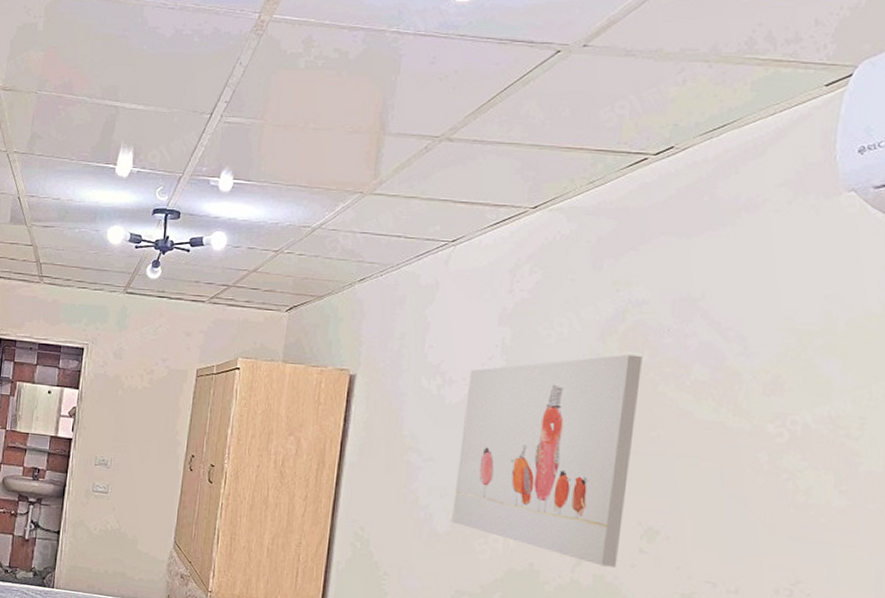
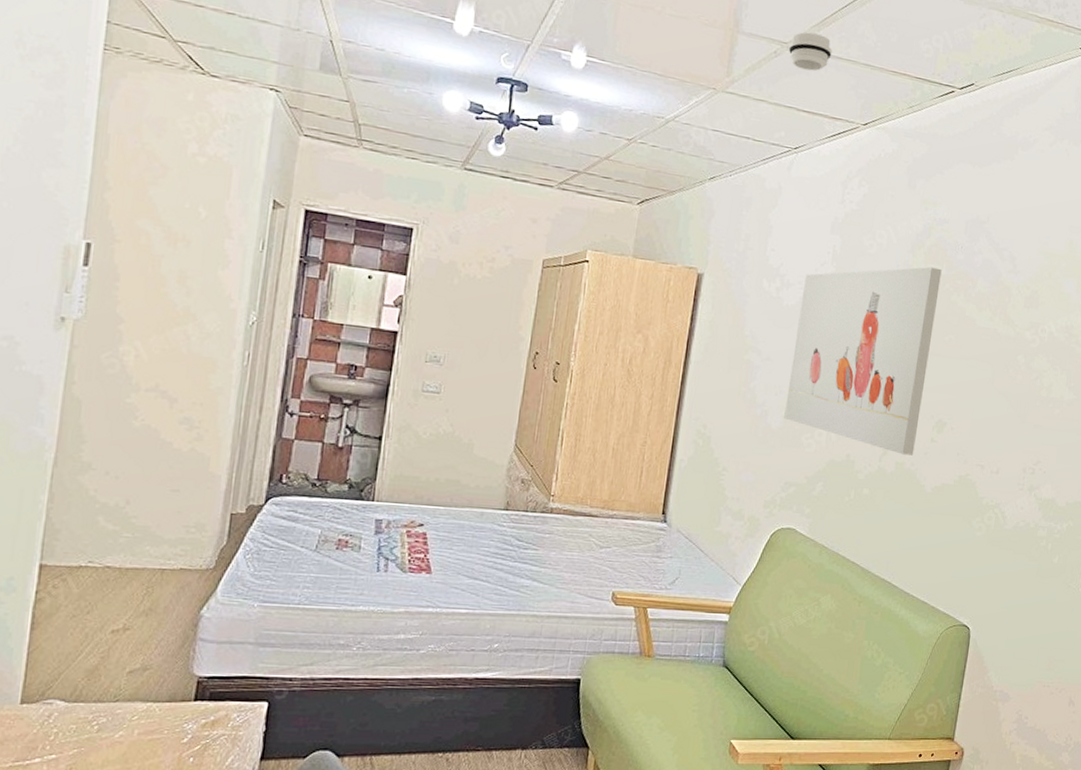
smoke detector: none [440,122,491,161] -> present [788,32,832,71]

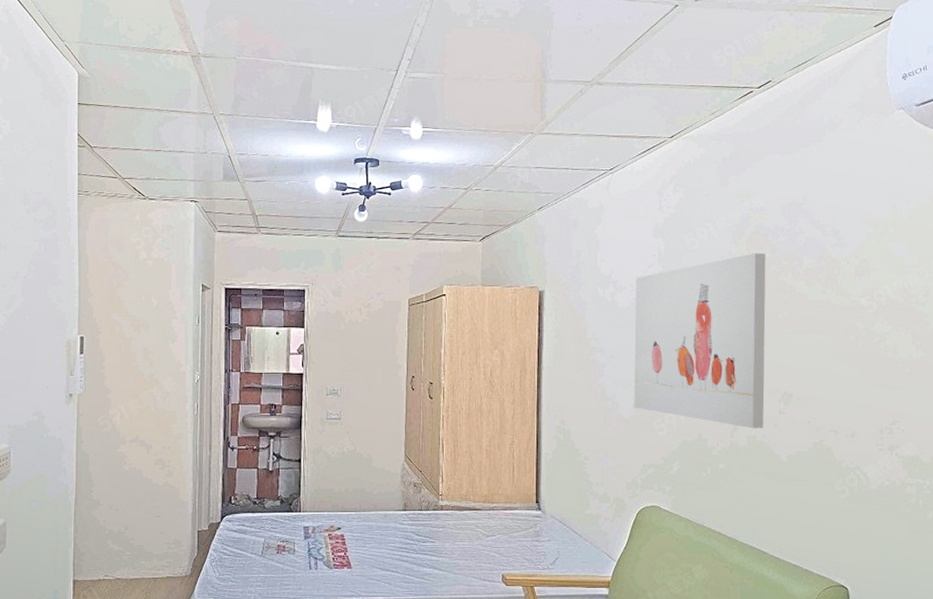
smoke detector: present [788,32,832,71] -> none [592,68,632,101]

